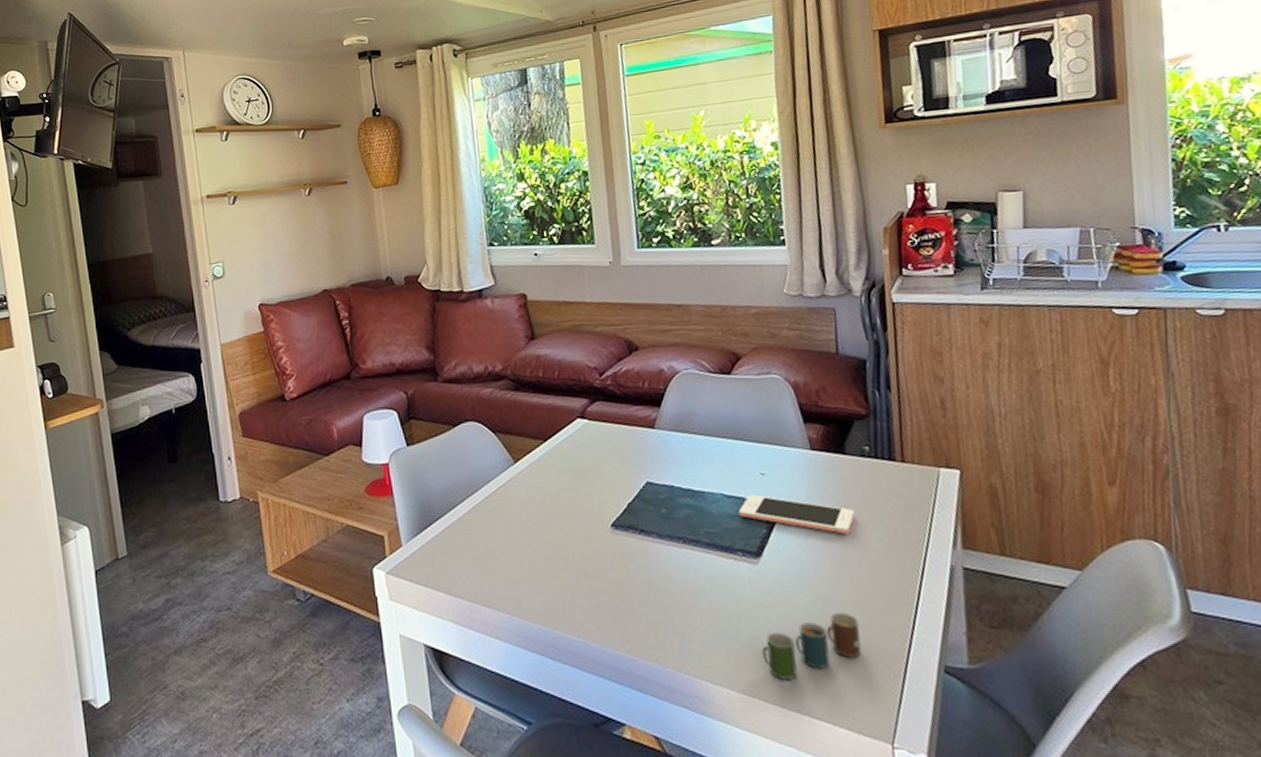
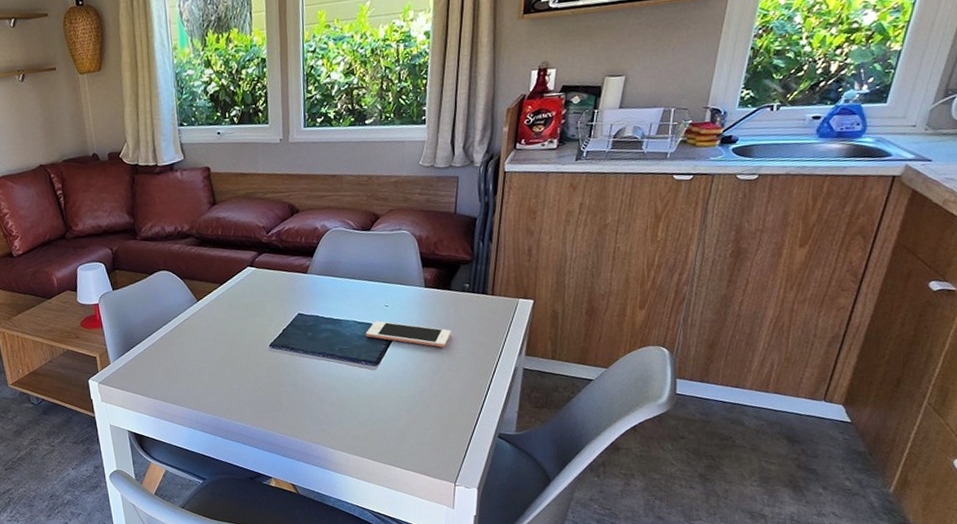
cup: present [761,612,862,680] -> none [372,400,444,446]

